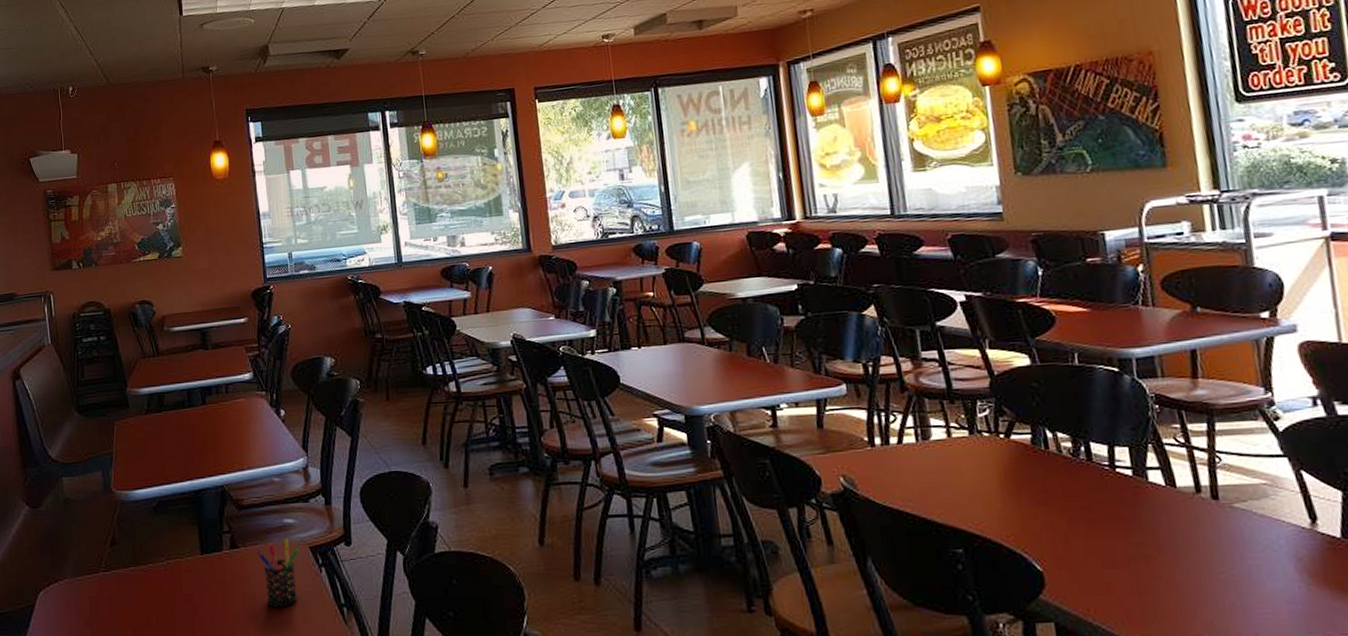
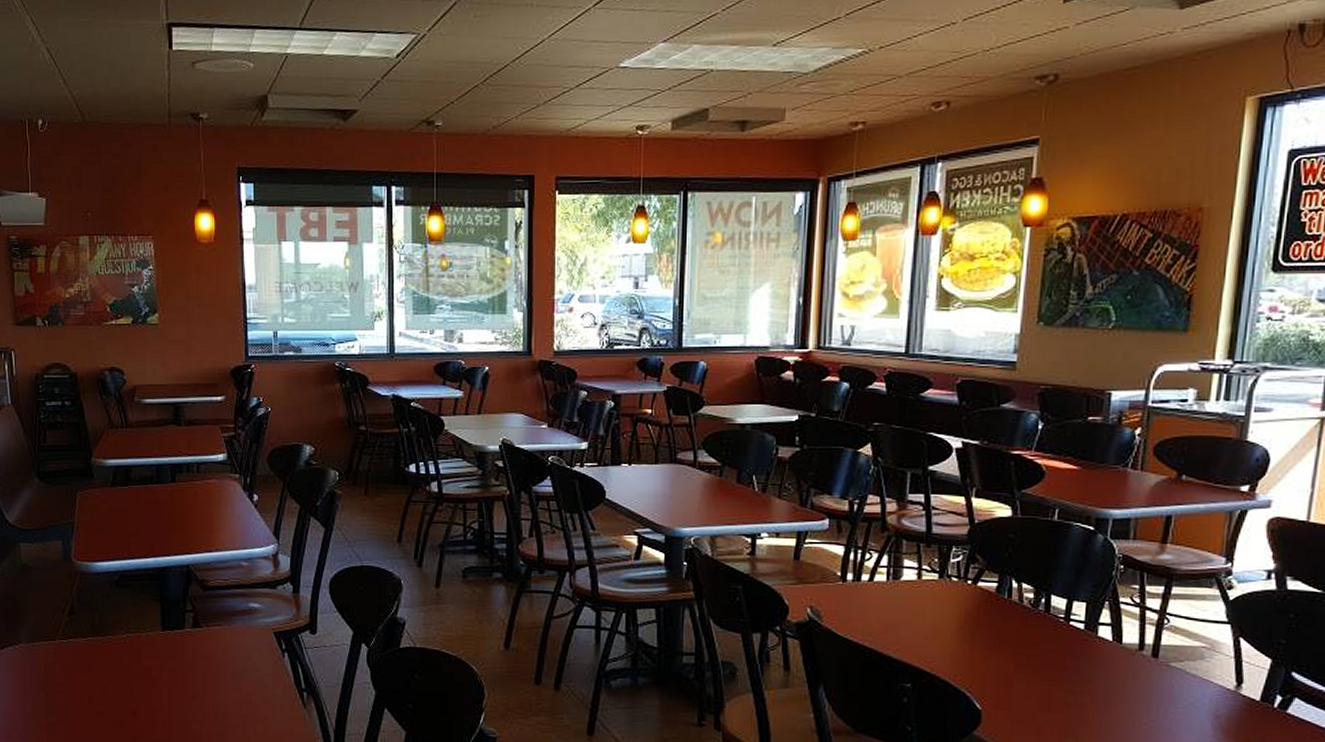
pen holder: present [257,538,300,608] -> none [220,621,263,688]

